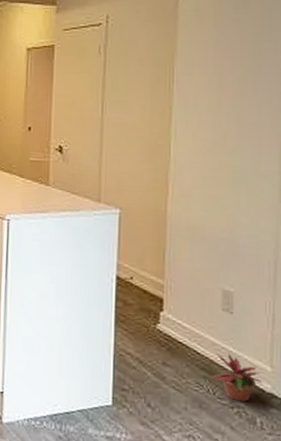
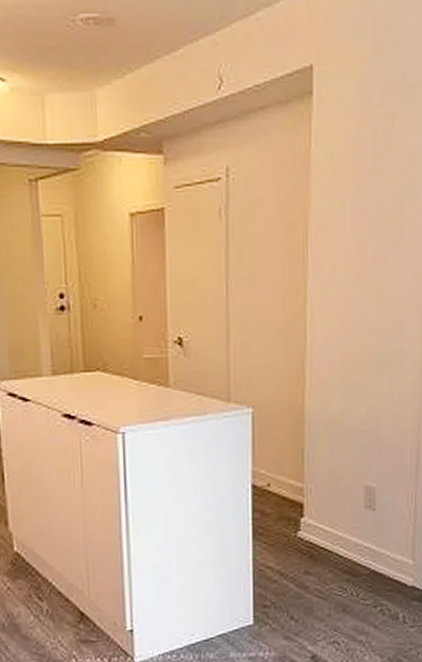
potted plant: present [209,353,263,402] -> none [353,552,405,600]

